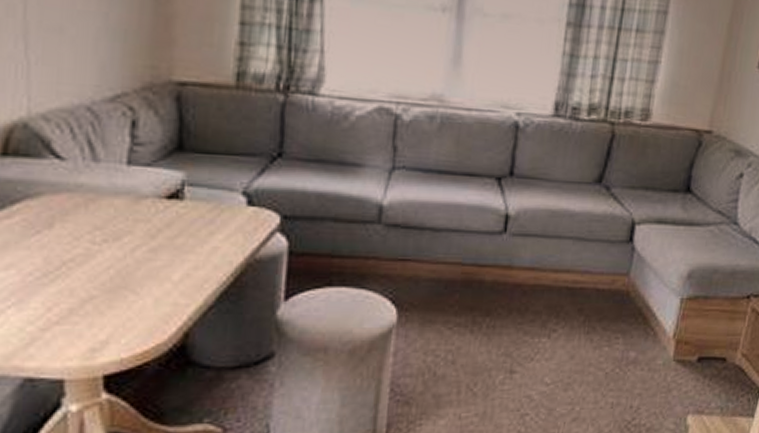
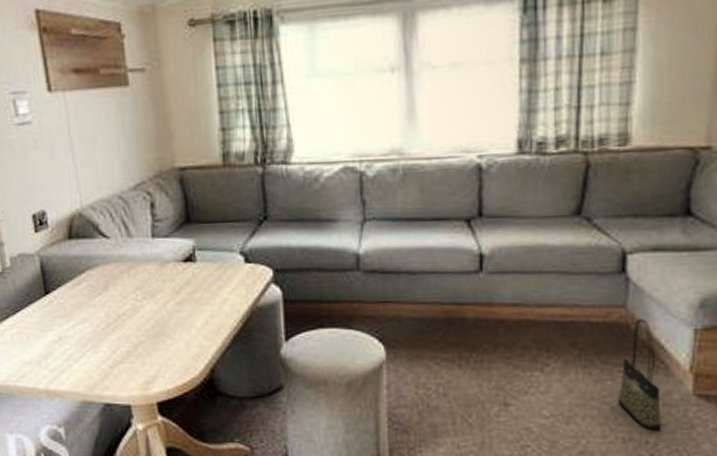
tote bag: none [611,287,648,395] -> present [618,319,662,431]

